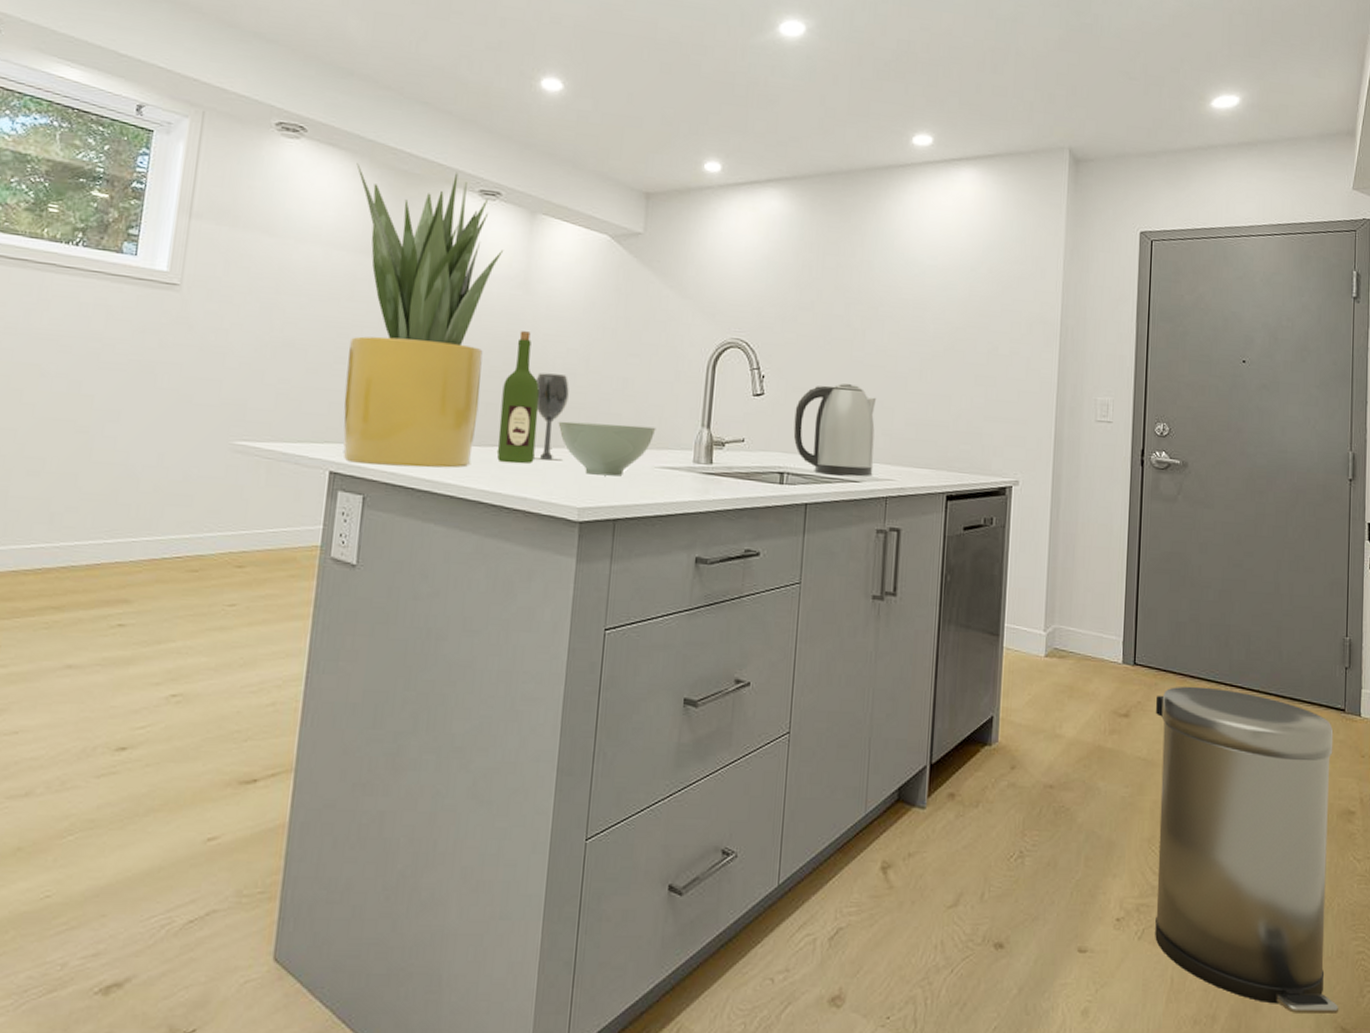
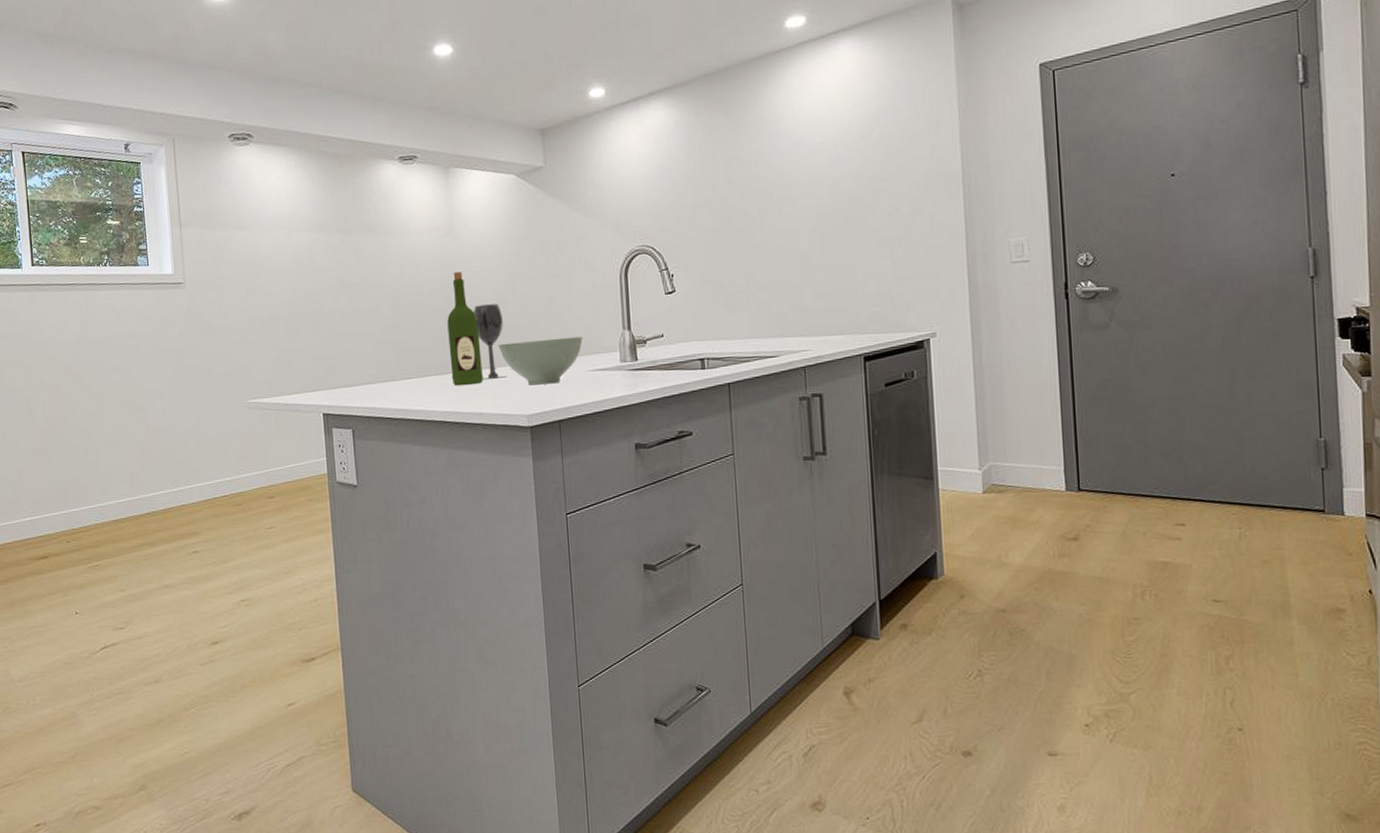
planter: present [343,163,504,468] -> none [296,145,432,404]
kettle: present [793,383,877,477] -> none [706,268,789,355]
pedal bin: present [1155,686,1339,1013] -> none [1107,503,1342,802]

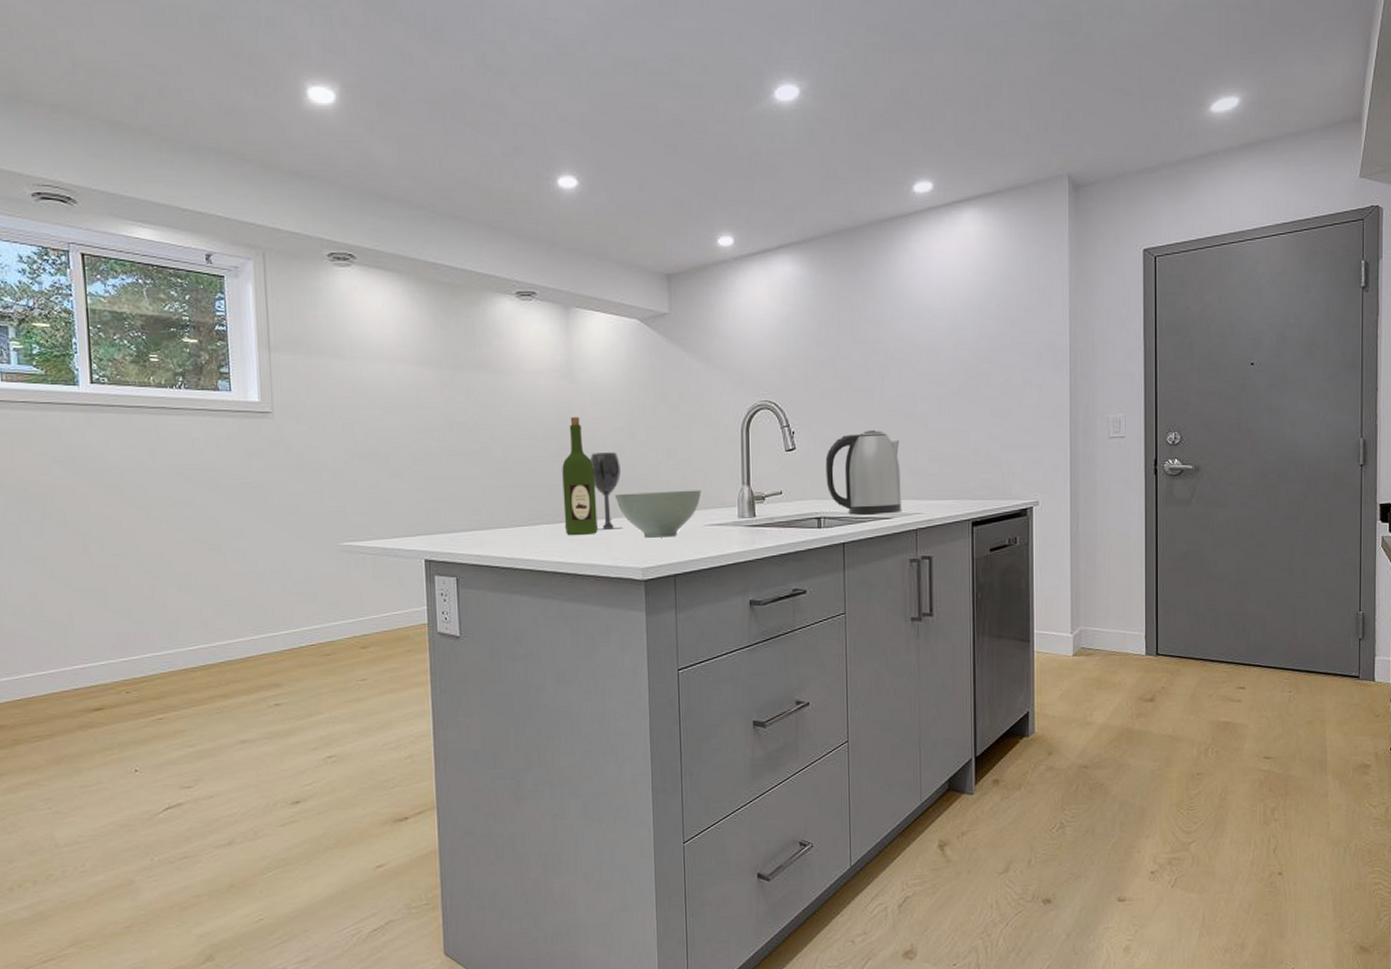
kettle: none [706,268,789,355] -> present [825,430,902,515]

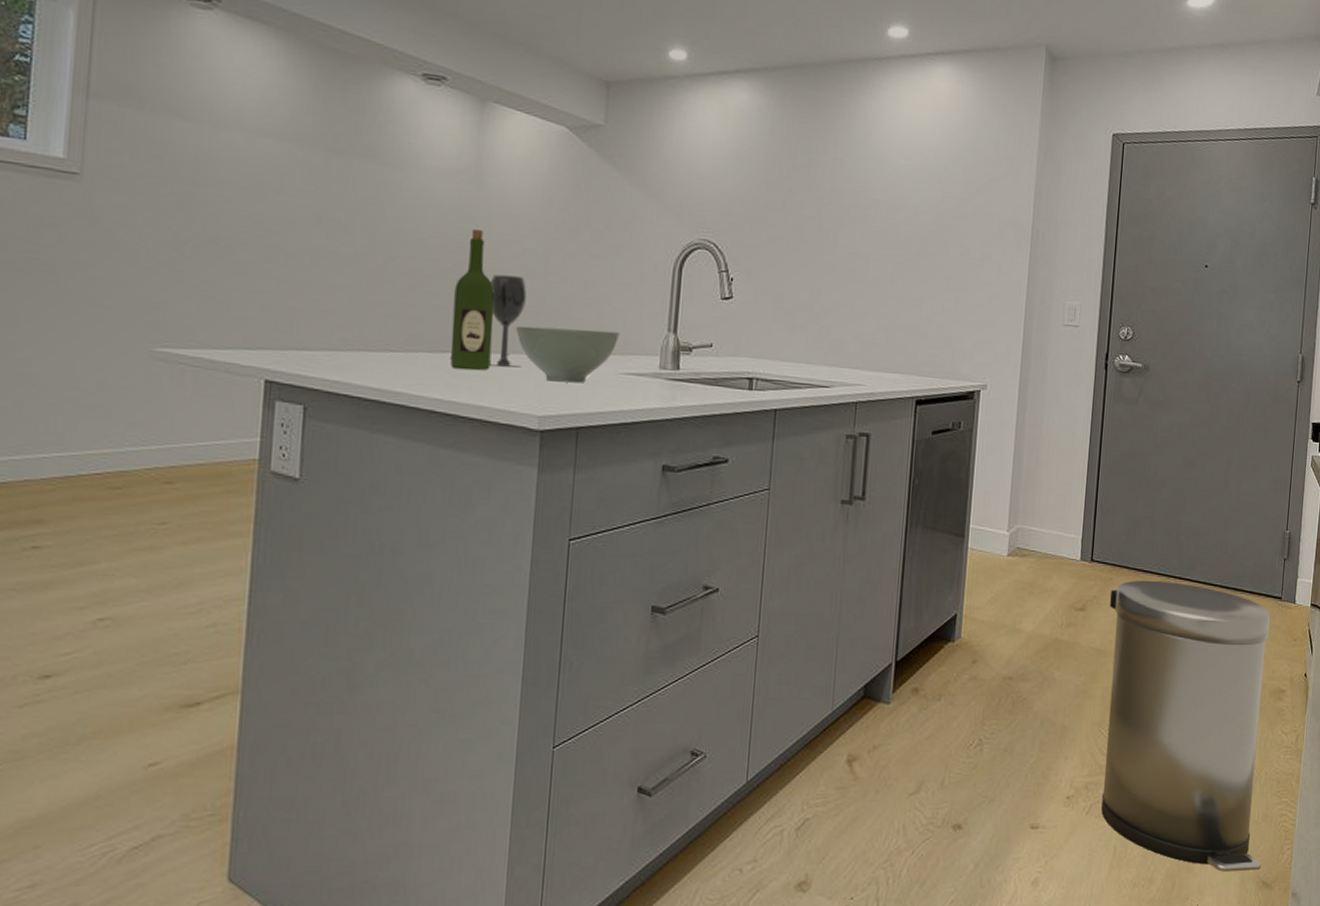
kettle: present [825,430,902,515] -> none [762,287,848,382]
pedal bin: none [1179,668,1358,938] -> present [1101,580,1271,872]

